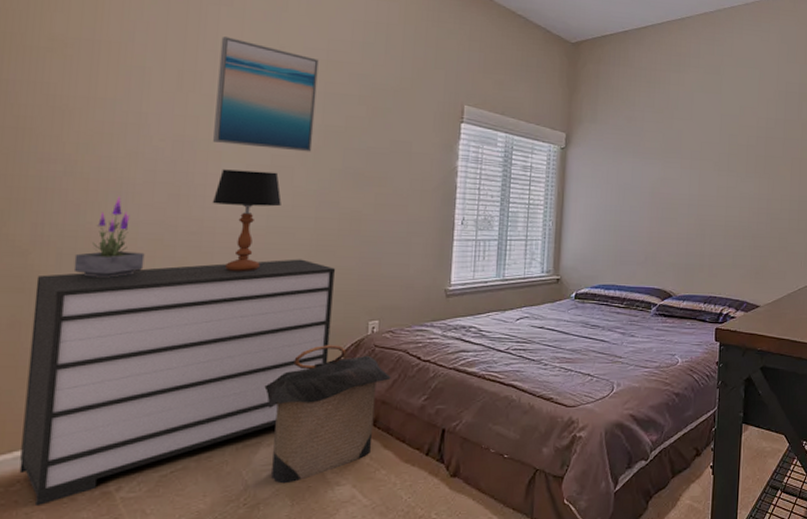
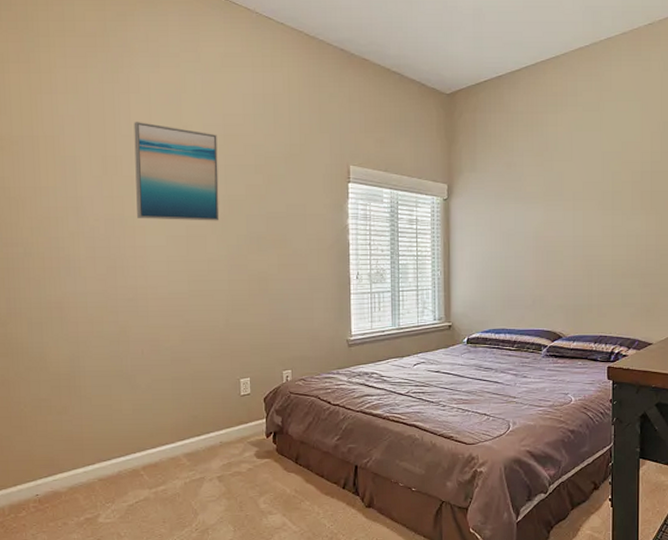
dresser: present [19,259,336,507] -> none [16,318,252,529]
potted plant: present [73,195,145,278] -> none [41,270,95,342]
table lamp: present [212,169,282,271] -> none [142,241,199,331]
laundry hamper: present [264,345,391,484] -> none [202,393,307,513]

